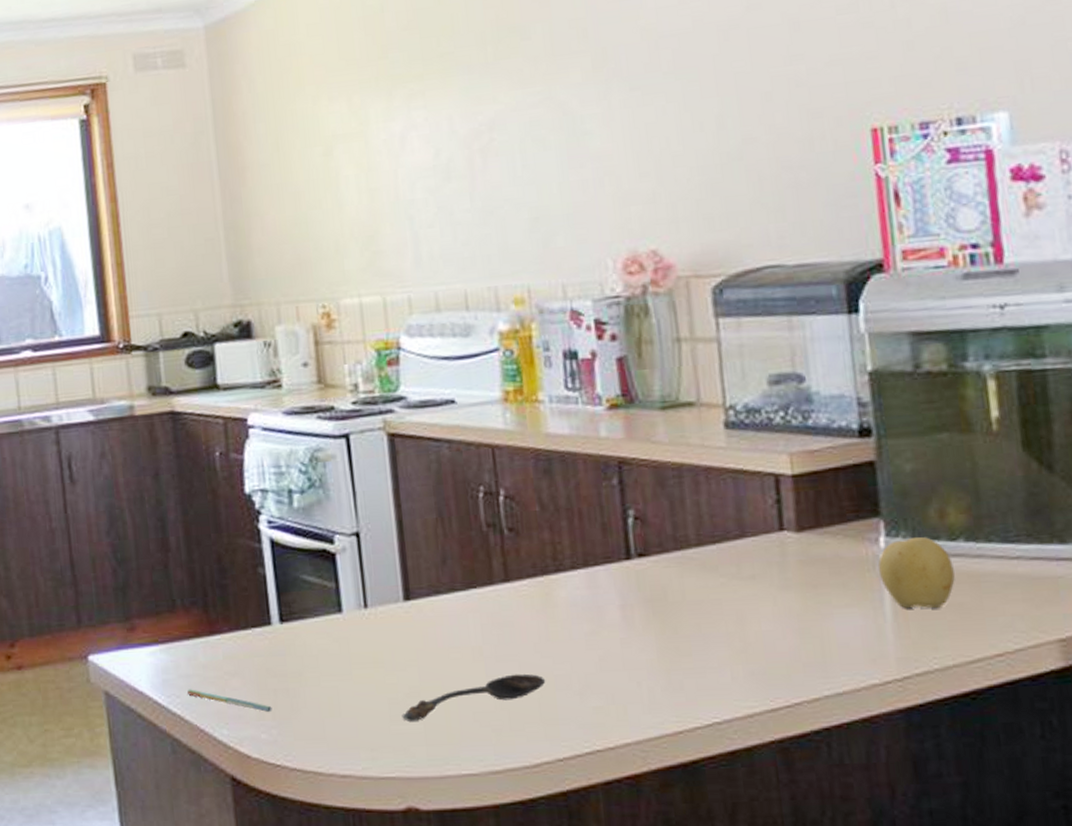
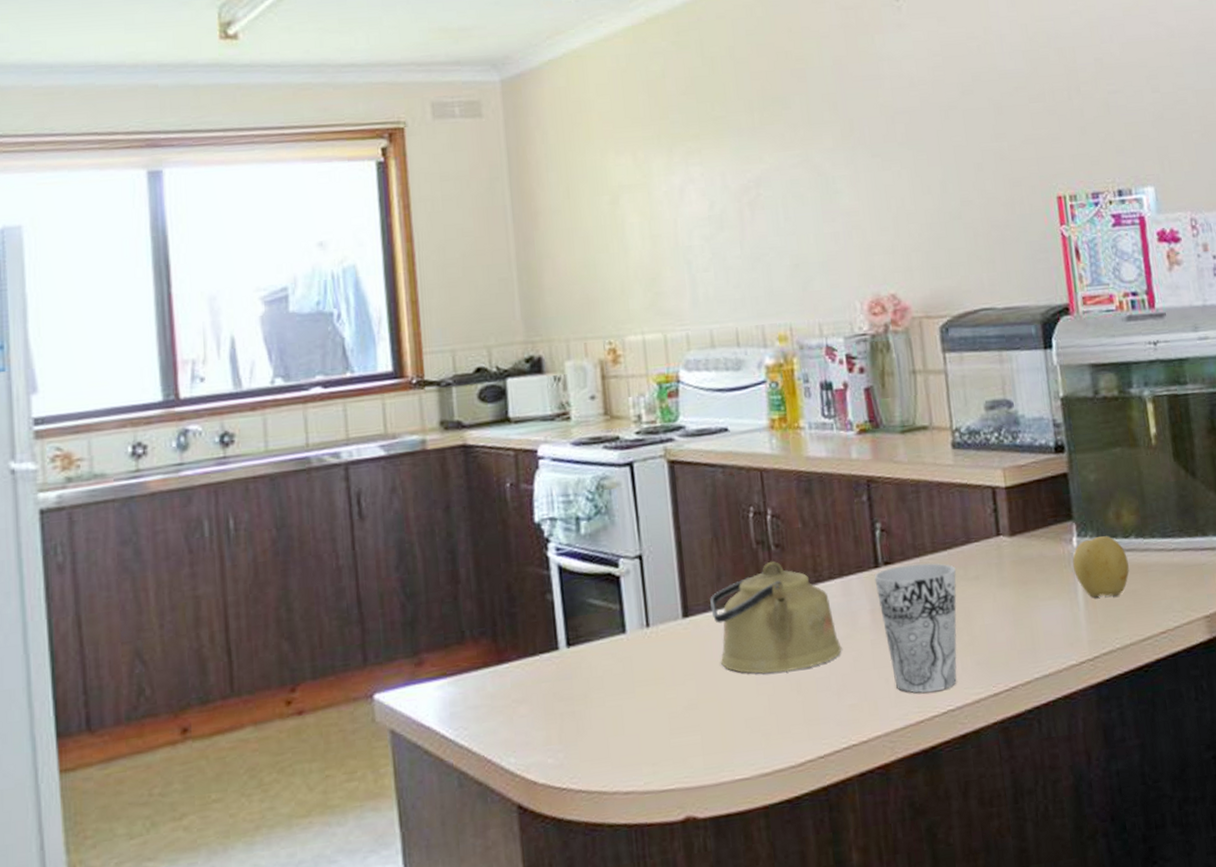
pen: present [187,689,272,713] -> none [475,719,559,737]
spoon: present [402,673,546,721] -> none [681,678,809,734]
kettle: none [434,545,586,666] -> present [710,561,842,674]
cup: none [625,557,727,701] -> present [874,563,957,694]

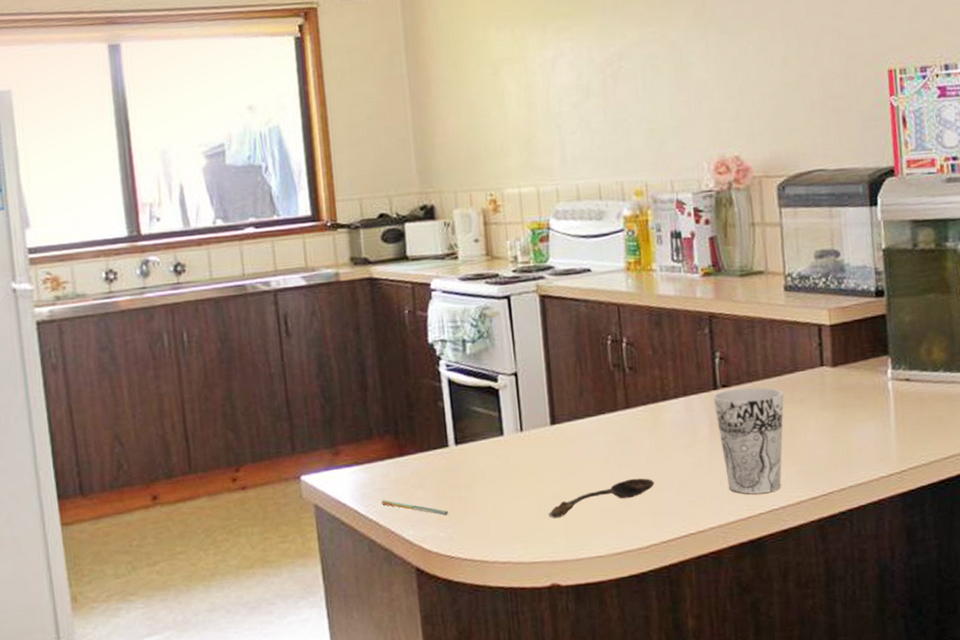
pen: none [475,719,559,737] -> present [382,500,449,516]
spoon: none [681,678,809,734] -> present [548,478,655,518]
kettle: present [710,561,842,674] -> none [573,381,684,473]
fruit: present [1072,536,1129,598] -> none [886,369,937,422]

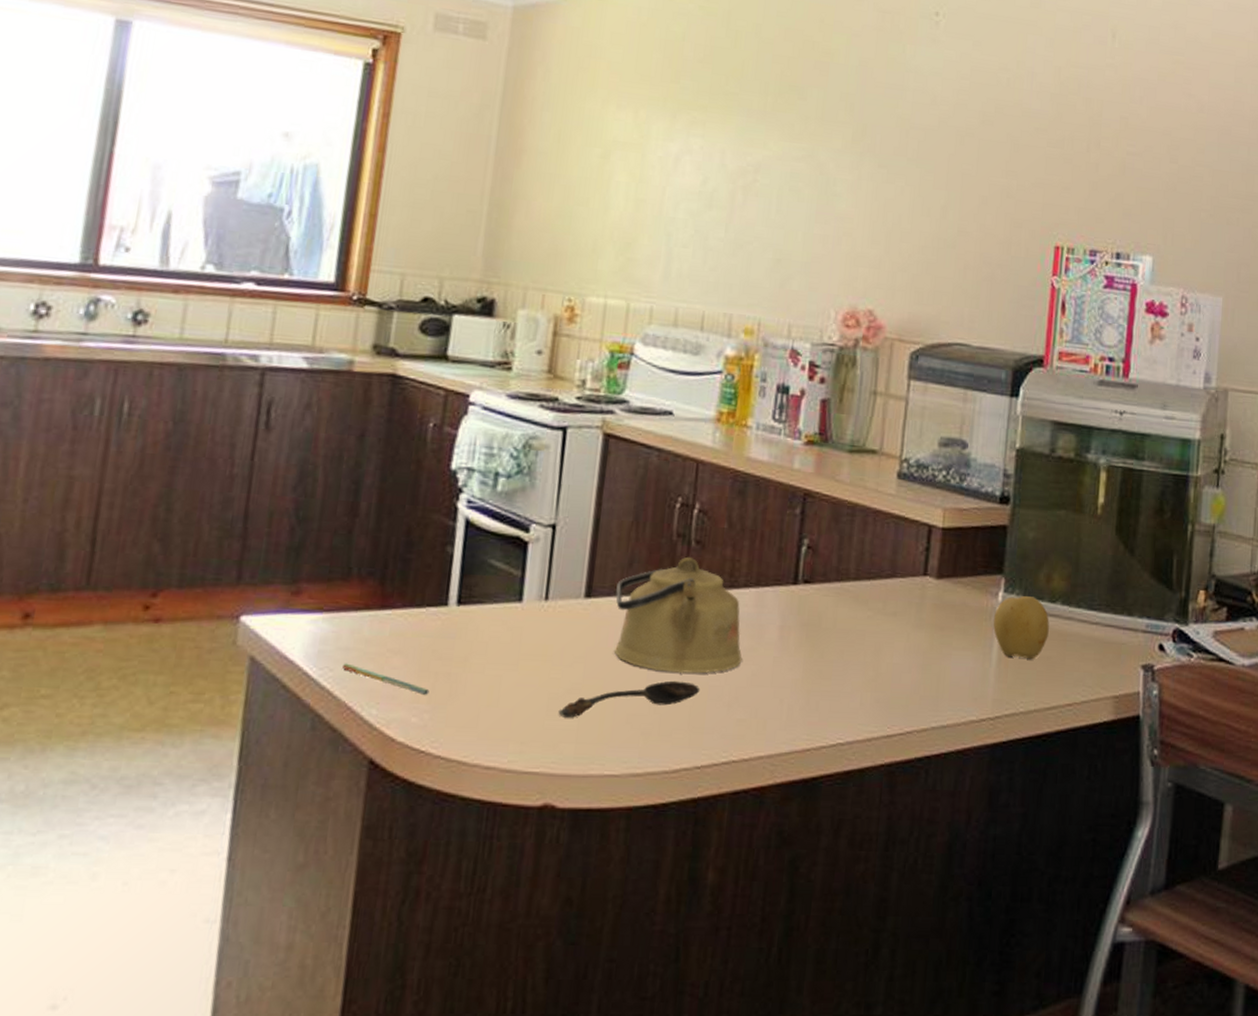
kettle: none [573,381,684,473] -> present [614,556,742,674]
cup: present [713,387,784,494] -> none [789,587,875,721]
fruit: none [886,369,937,422] -> present [993,596,1049,660]

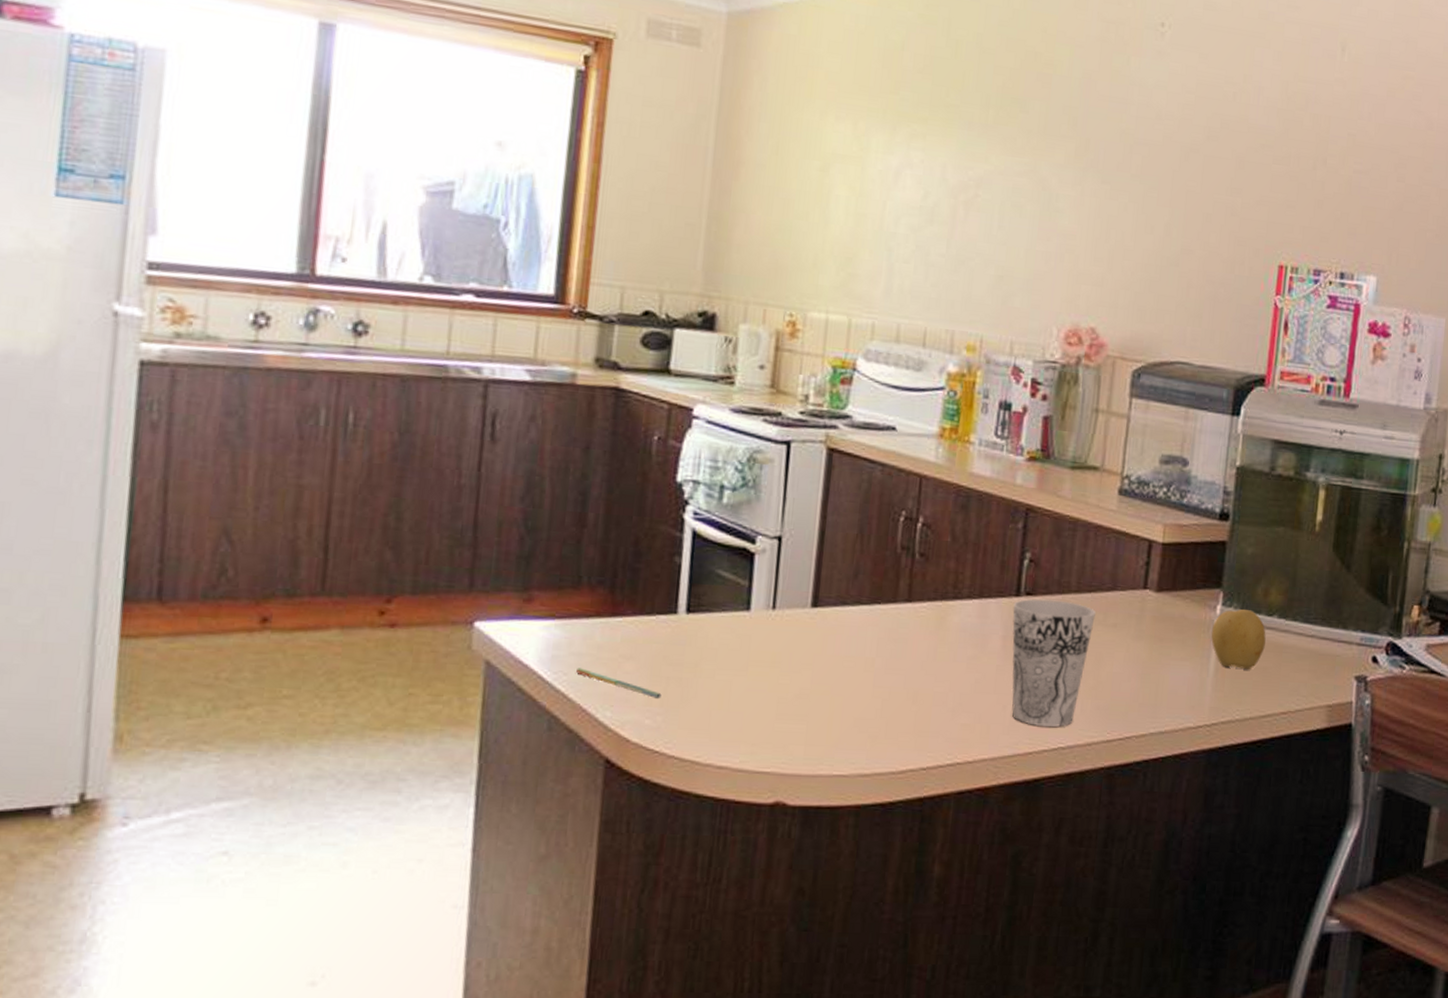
spoon: present [558,680,701,718] -> none [787,687,926,721]
kettle: present [614,556,742,674] -> none [840,568,966,681]
cup: none [789,587,875,721] -> present [1012,598,1096,727]

